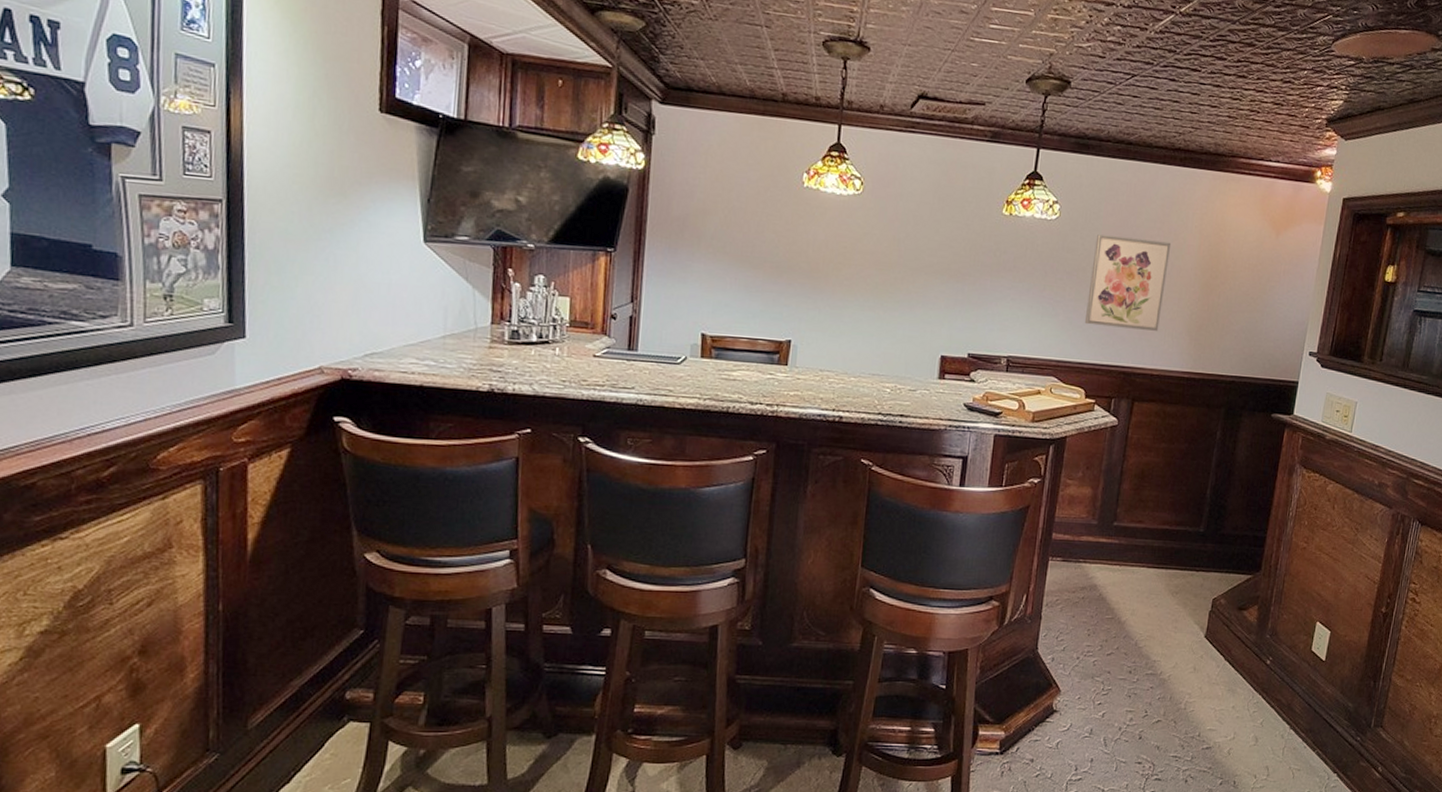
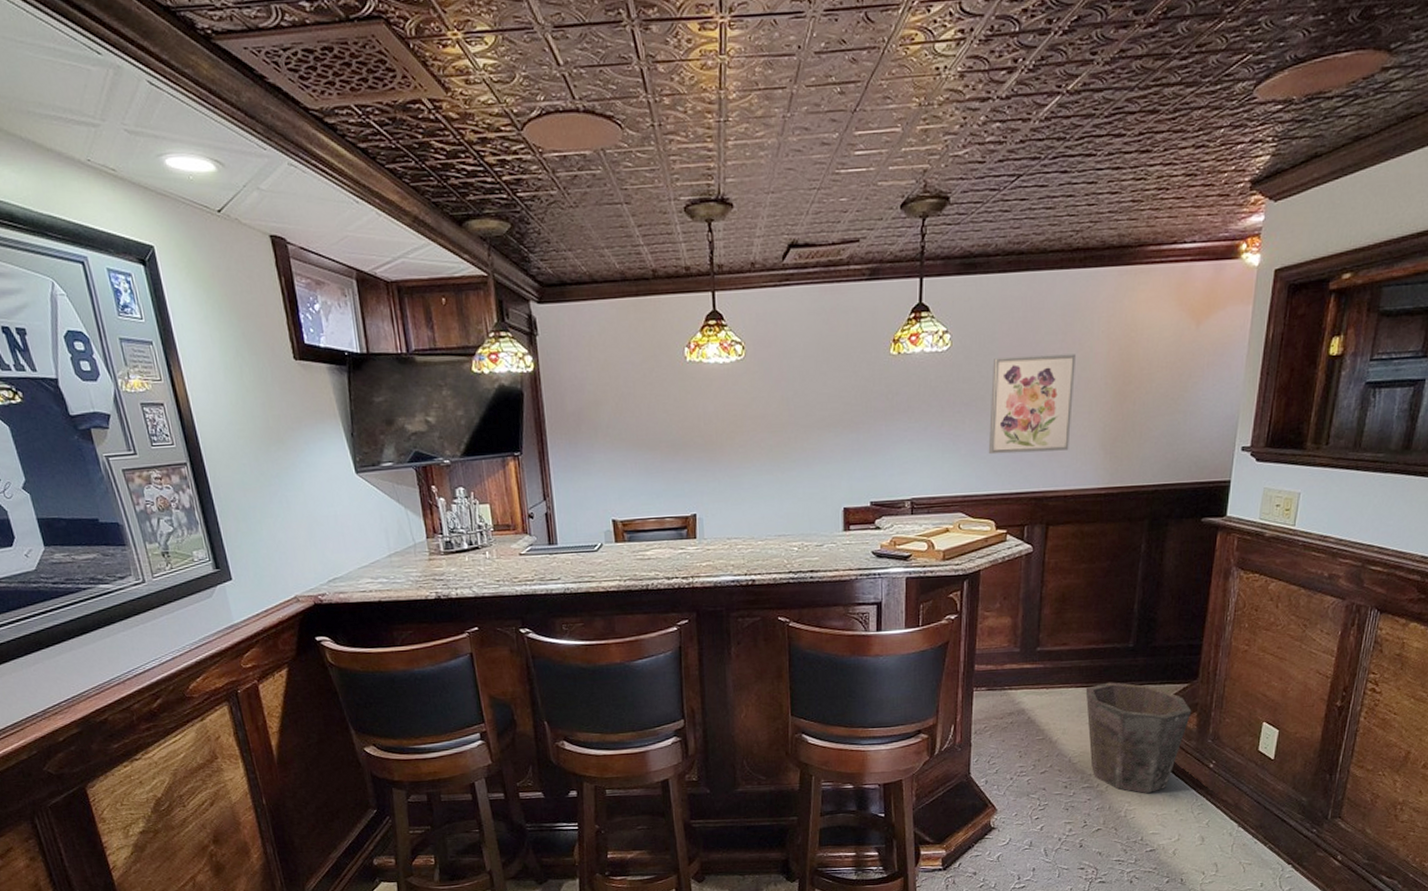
waste bin: none [1156,565,1253,687] -> present [1085,682,1192,794]

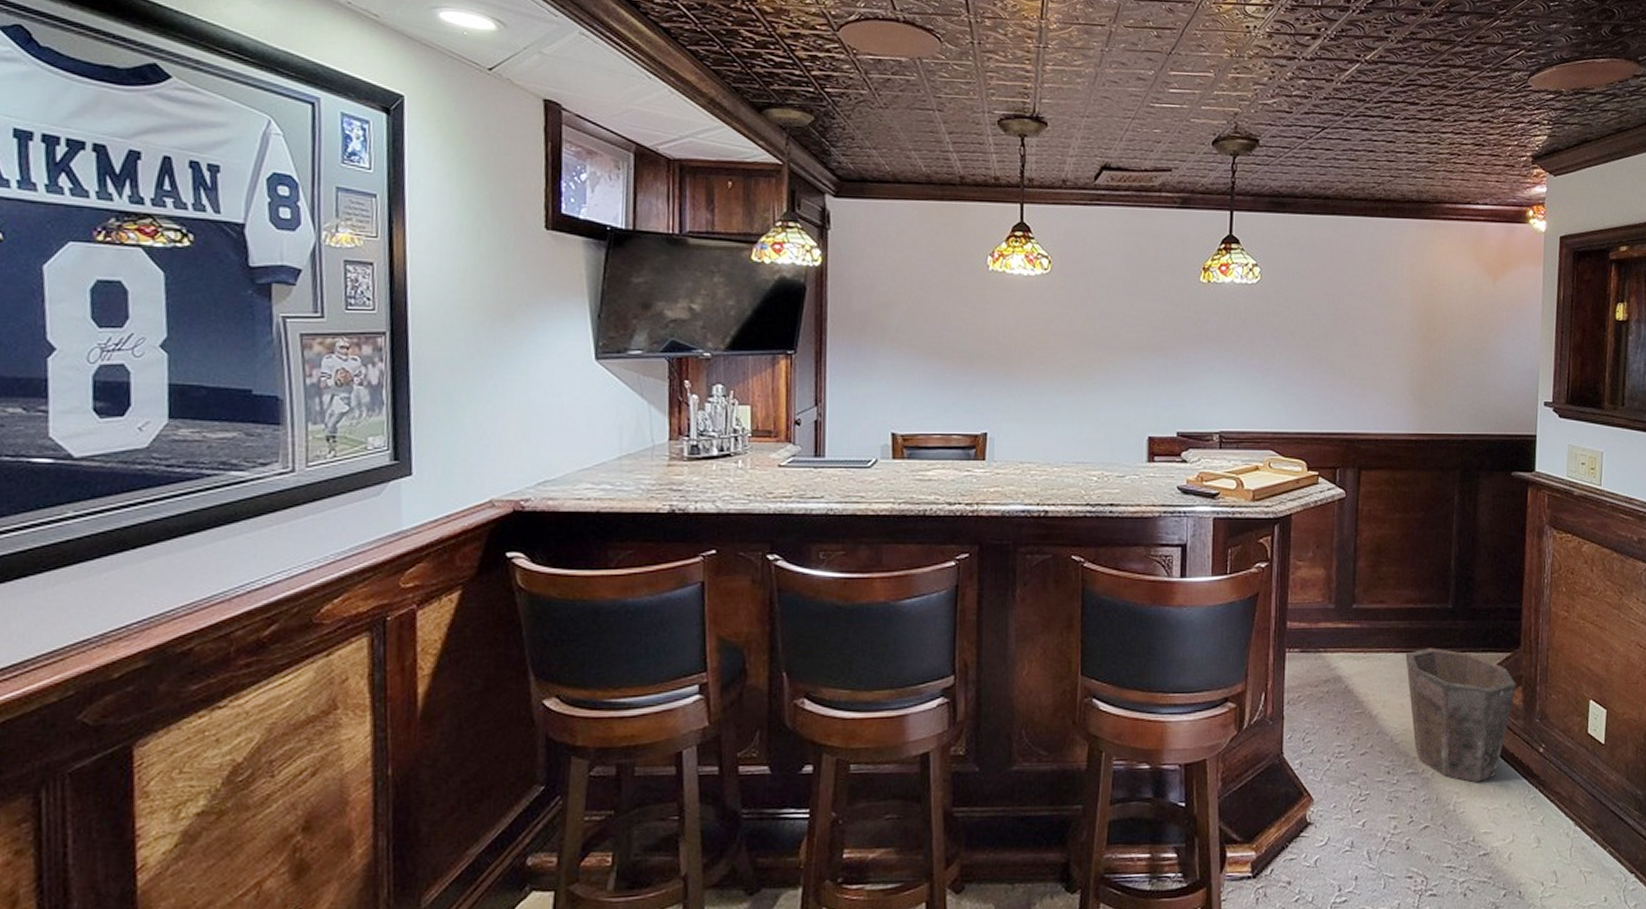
wall art: present [988,353,1077,455] -> none [1298,295,1383,392]

